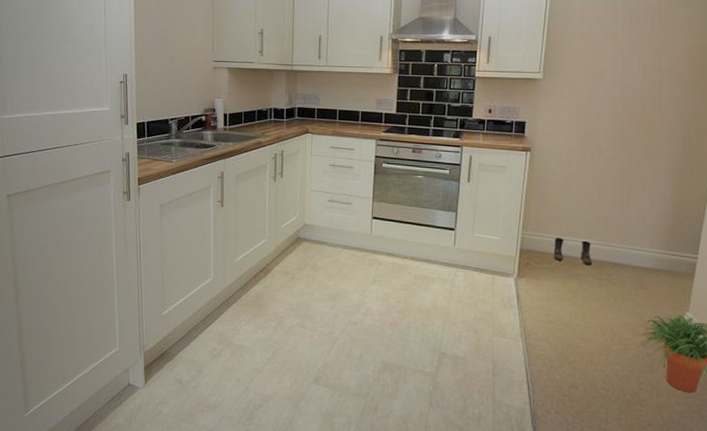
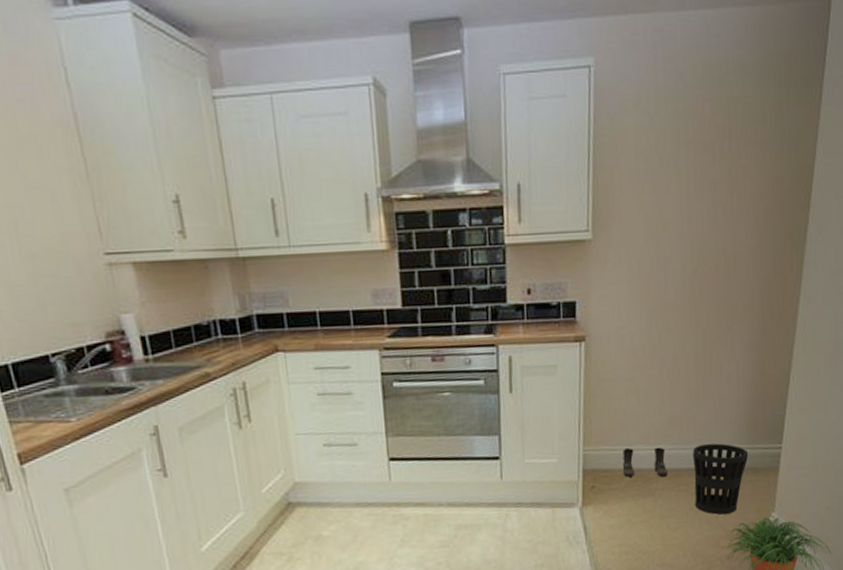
wastebasket: none [615,244,666,306] -> present [693,443,749,515]

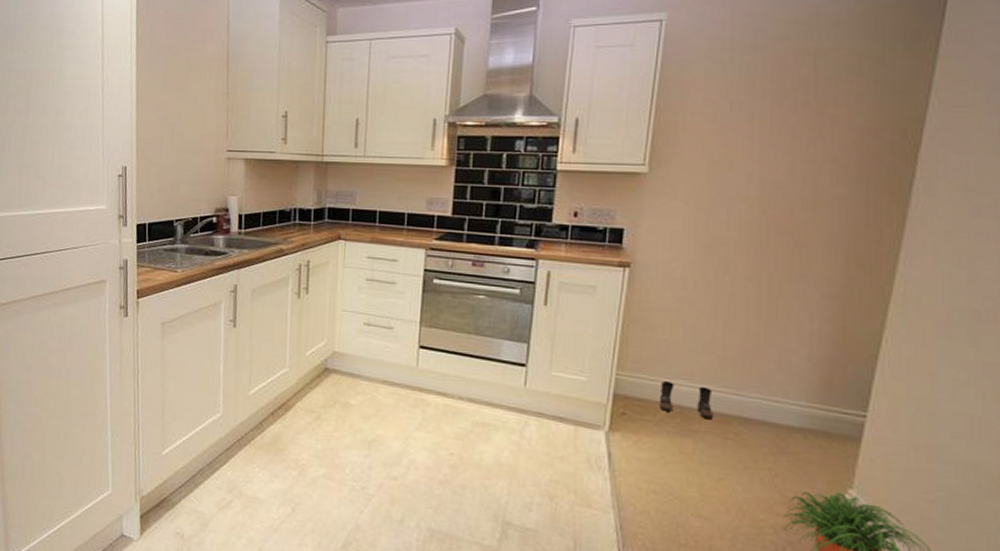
wastebasket: present [693,443,749,515] -> none [745,394,820,478]

